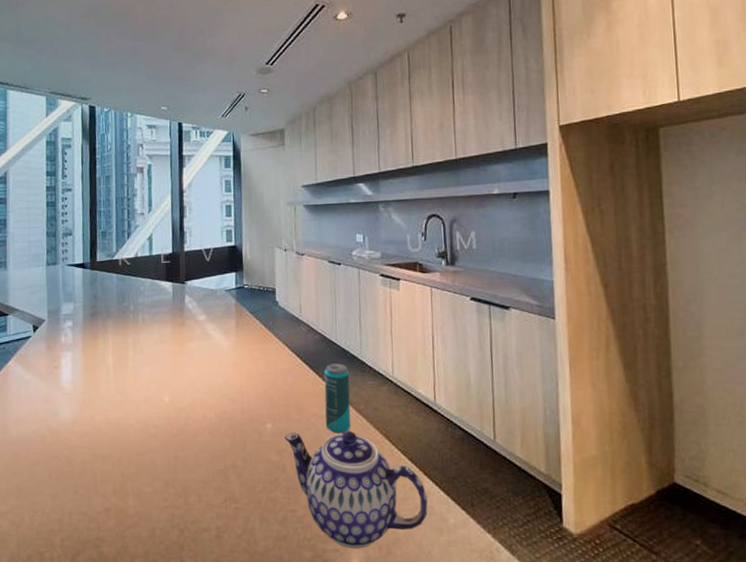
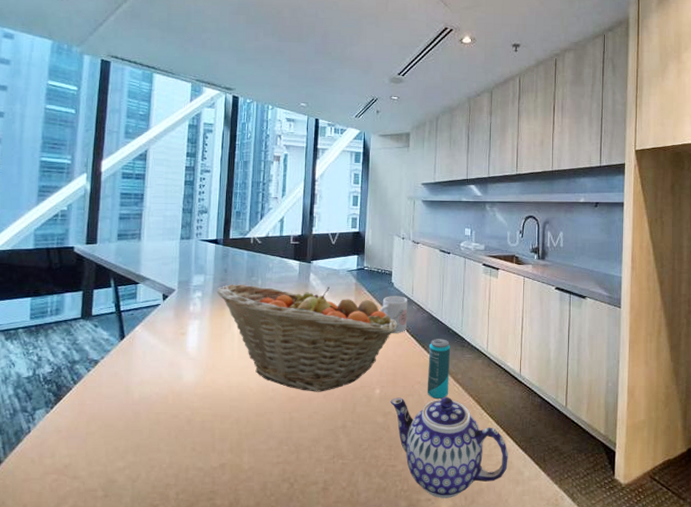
fruit basket: none [87,309,287,428] -> present [216,284,398,392]
mug: none [265,316,297,359] -> present [380,296,408,333]

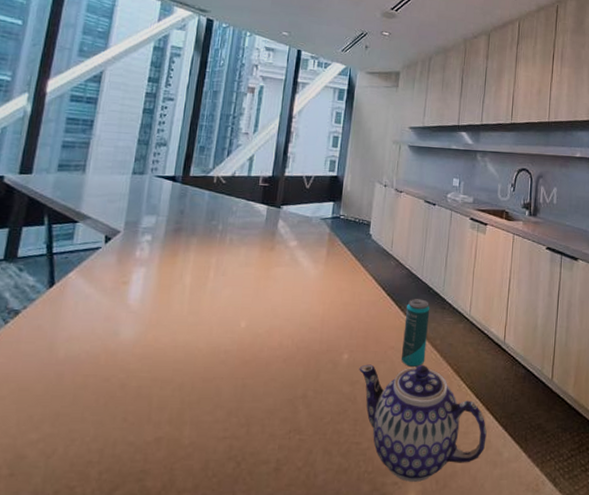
fruit basket: present [216,284,398,392] -> none [169,227,373,356]
mug: present [380,296,408,333] -> none [354,249,386,291]

